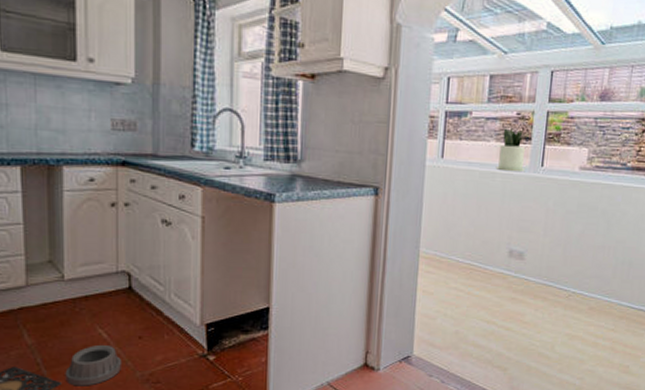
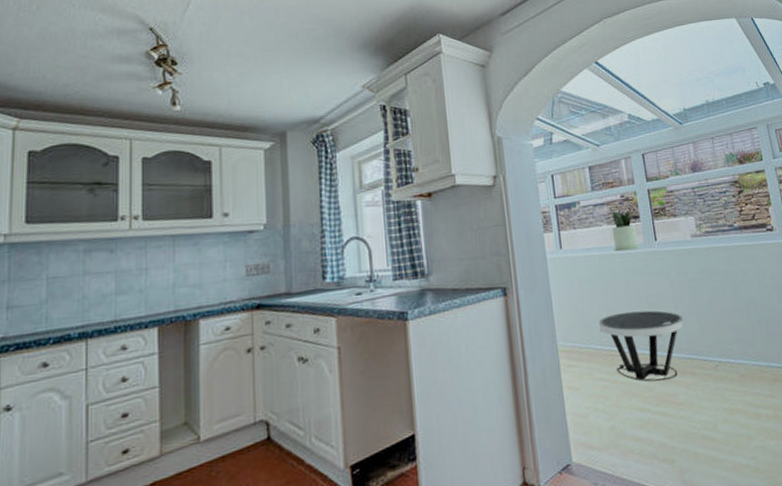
side table: none [464,231,549,300] -> present [598,310,684,382]

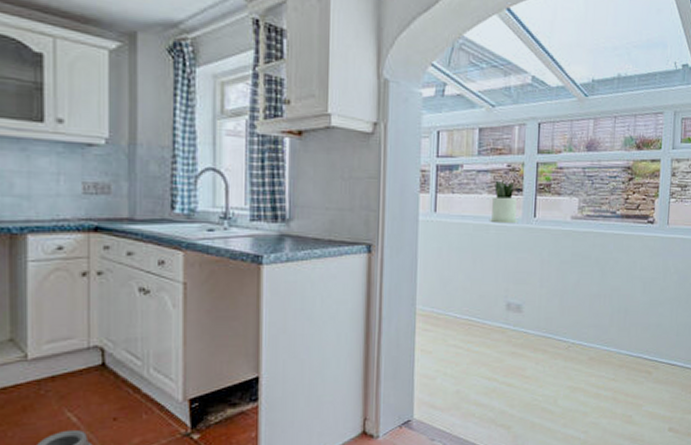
side table: present [598,310,684,382] -> none [461,284,546,354]

